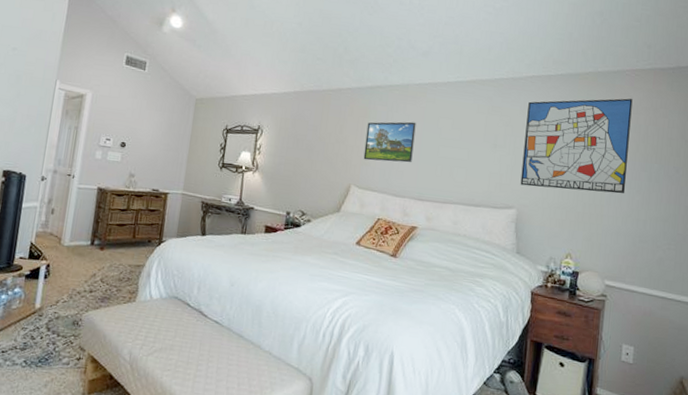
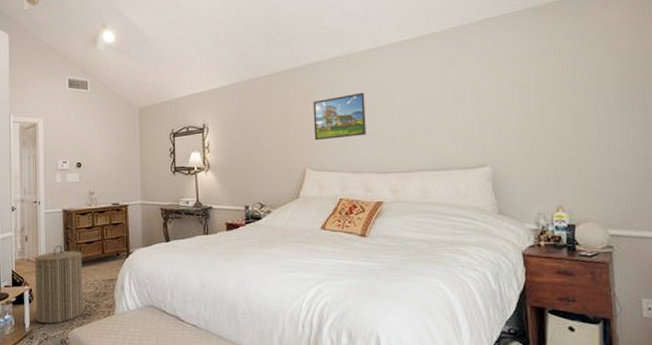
laundry hamper: none [49,222,111,304] -> present [34,244,83,324]
wall art: present [520,98,633,194] -> none [486,22,617,140]

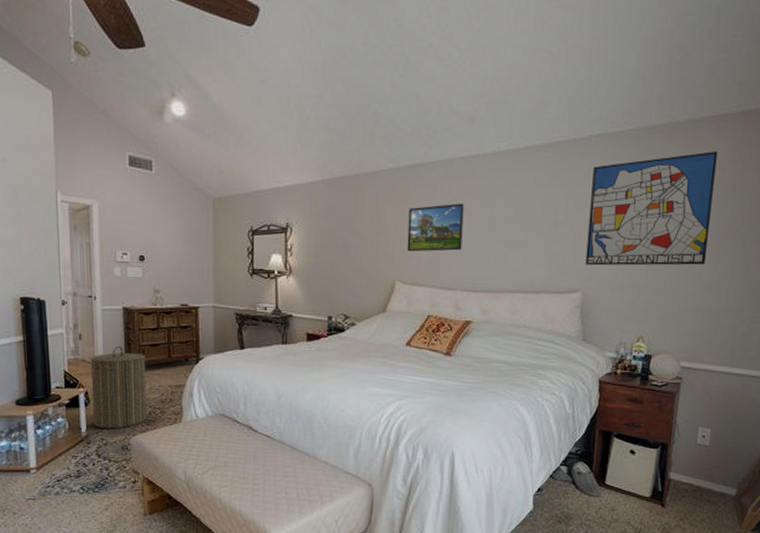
wall art: none [486,22,617,140] -> present [585,151,718,266]

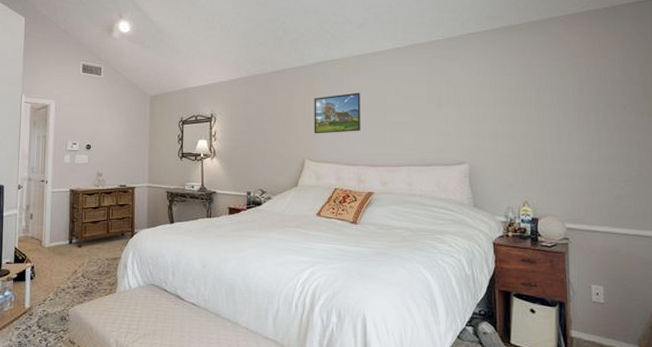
laundry hamper: present [90,345,147,429] -> none [37,223,87,301]
wall art: present [585,151,718,266] -> none [467,43,575,140]

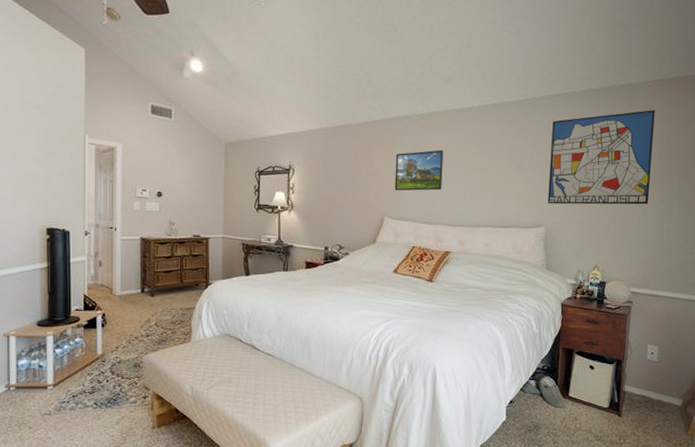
wall art: none [467,43,575,140] -> present [547,110,655,205]

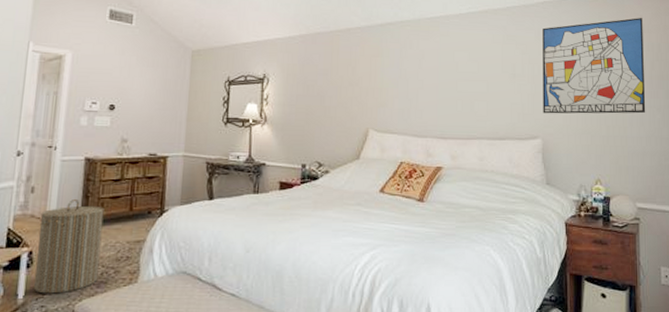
laundry hamper: none [108,272,160,348] -> present [34,198,104,294]
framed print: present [394,150,444,191] -> none [379,57,432,102]

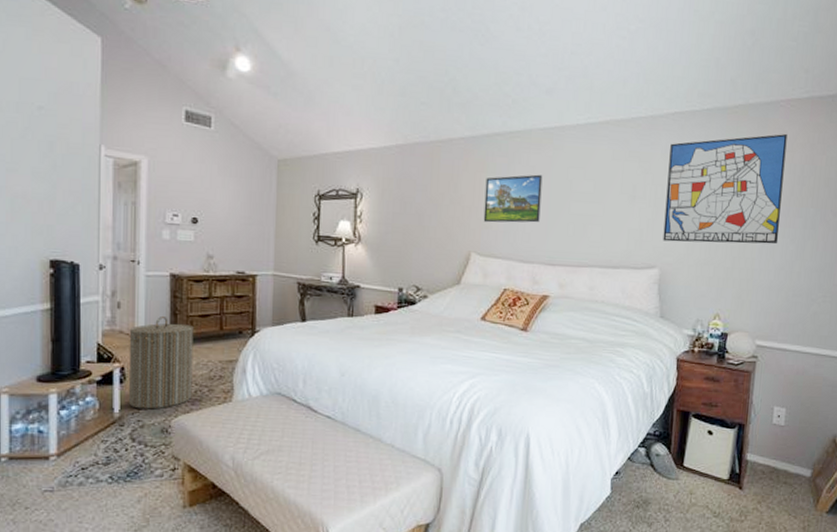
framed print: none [379,57,432,102] -> present [483,174,543,223]

